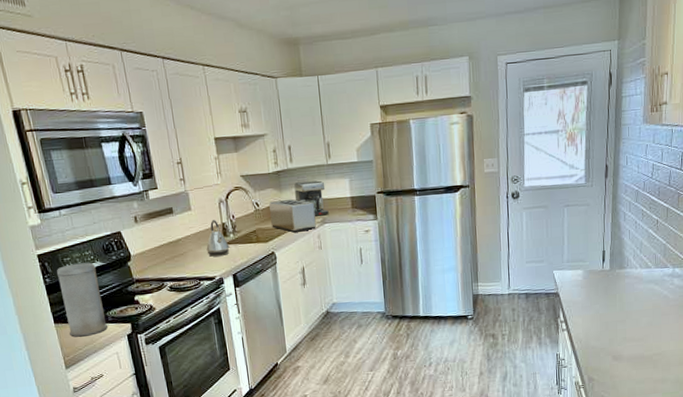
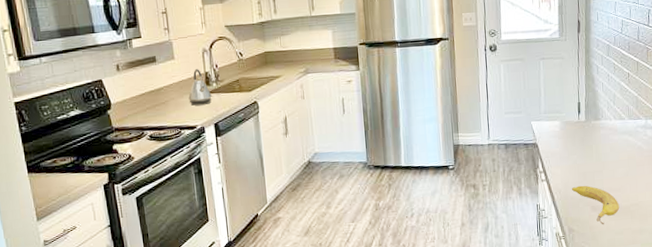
canister: present [56,262,107,337] -> none [33,110,83,188]
toaster: present [269,199,316,233] -> none [253,49,299,82]
coffee maker: present [294,180,329,217] -> none [278,31,312,67]
fruit: none [592,335,642,374] -> present [571,185,620,224]

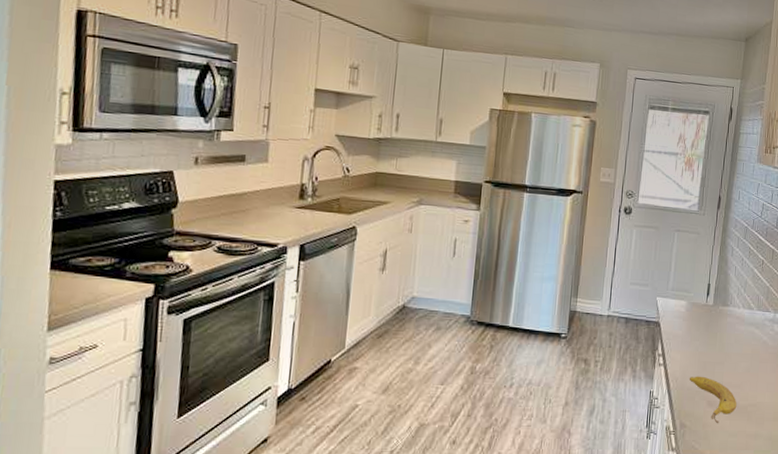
kettle: present [188,69,212,106] -> none [275,178,304,221]

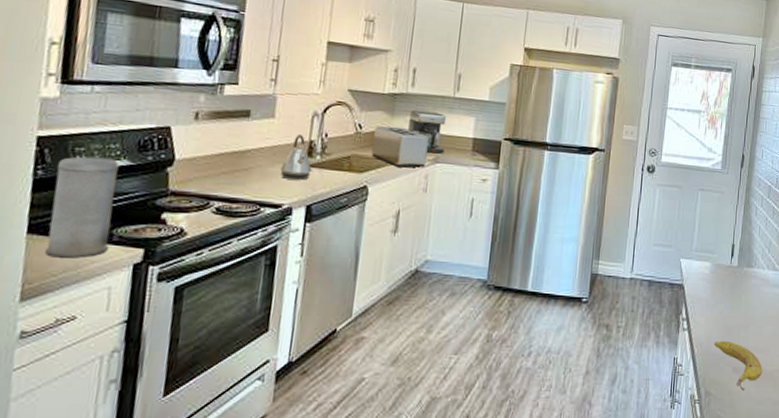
canister: none [67,199,128,293] -> present [45,156,119,258]
kettle: none [275,178,304,221] -> present [280,134,312,180]
toaster: none [359,169,413,210] -> present [371,126,429,168]
coffee maker: none [393,154,430,196] -> present [408,110,447,154]

